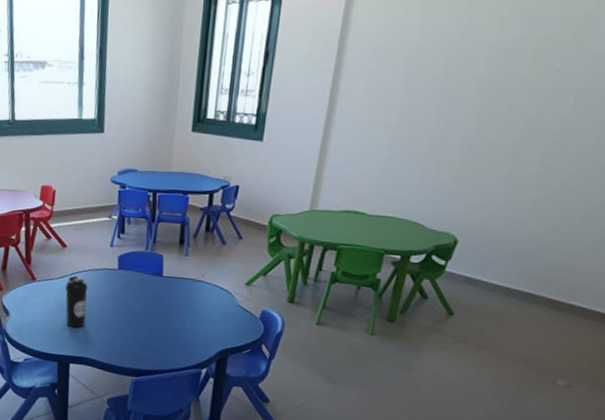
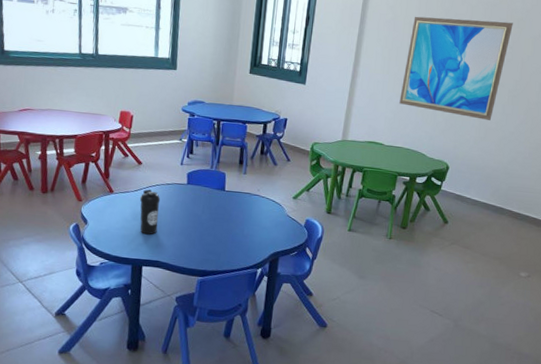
wall art: none [389,34,565,176] -> present [399,16,513,120]

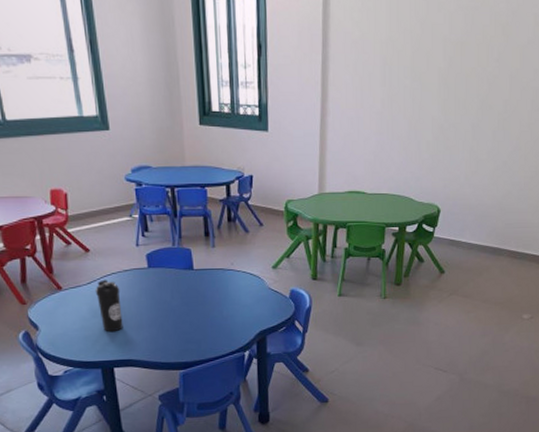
wall art: present [399,16,513,120] -> none [378,29,498,151]

